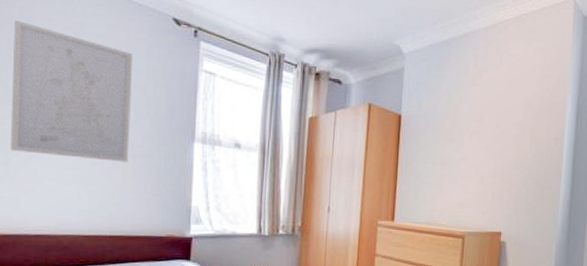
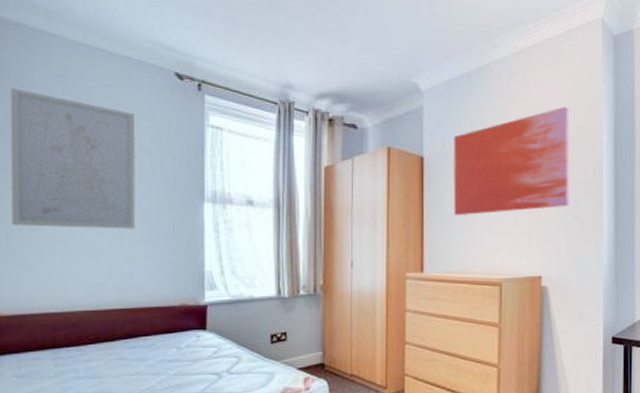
wall art: none [426,78,538,172] -> present [453,106,570,215]

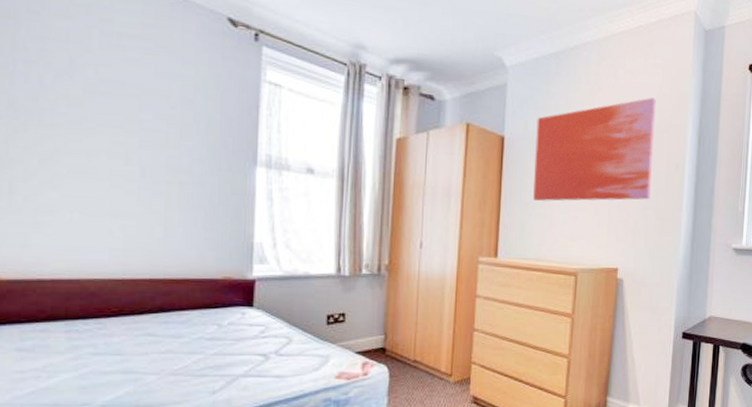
wall art: present [10,88,136,229] -> none [16,14,178,190]

